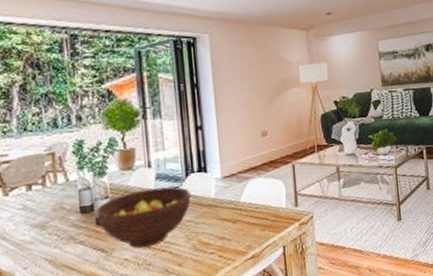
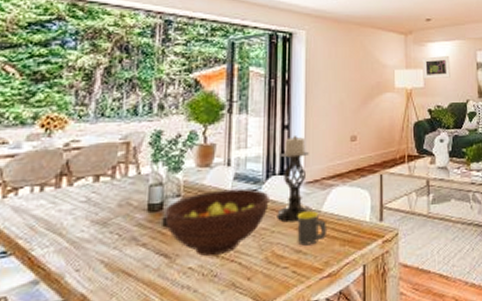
candle holder: none [196,135,232,214] -> present [277,136,313,223]
mug: none [218,202,248,233] -> present [297,211,328,246]
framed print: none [325,48,354,73] -> present [422,56,450,79]

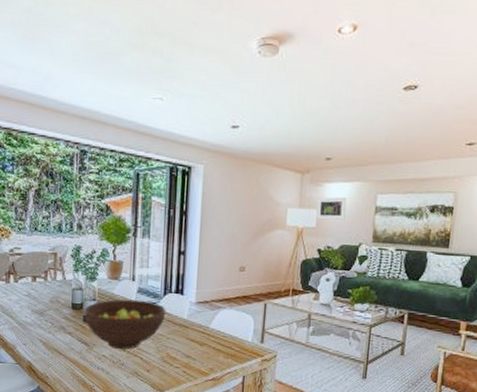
candle holder: present [277,136,313,223] -> none [172,261,202,333]
mug: present [297,211,328,246] -> none [187,326,214,353]

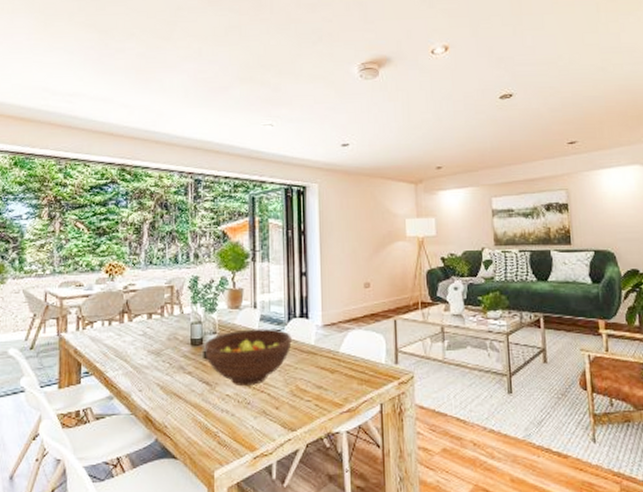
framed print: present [316,197,347,220] -> none [434,204,464,228]

